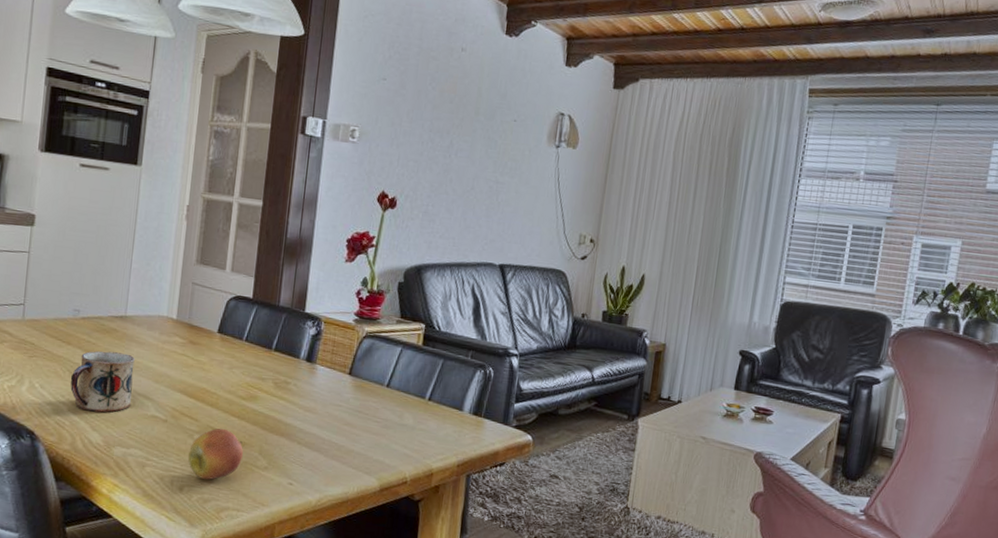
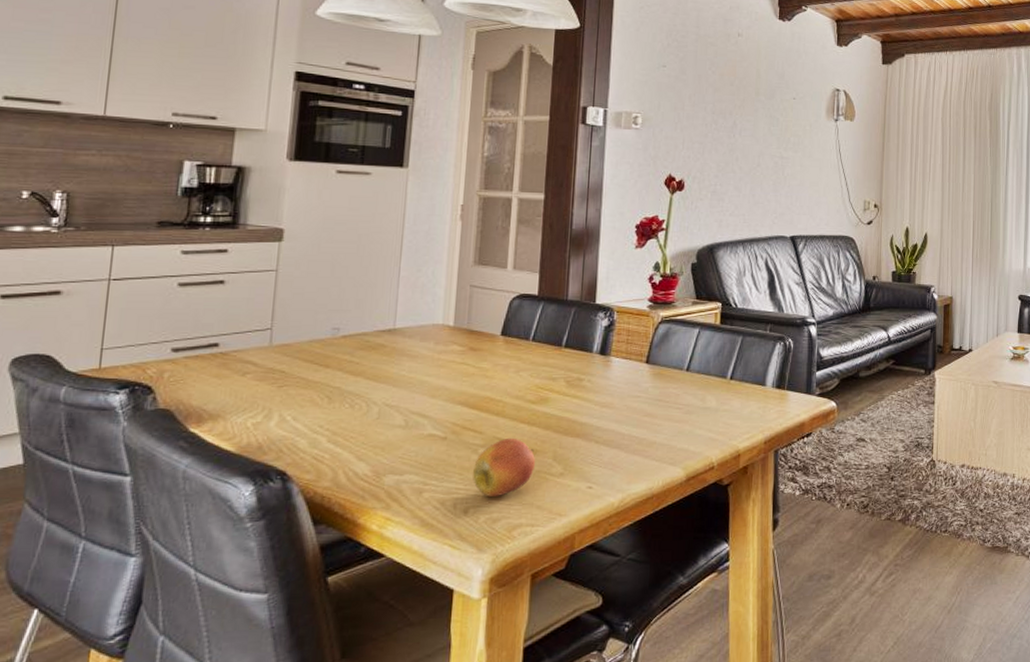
mug: present [70,351,135,413] -> none [330,370,407,440]

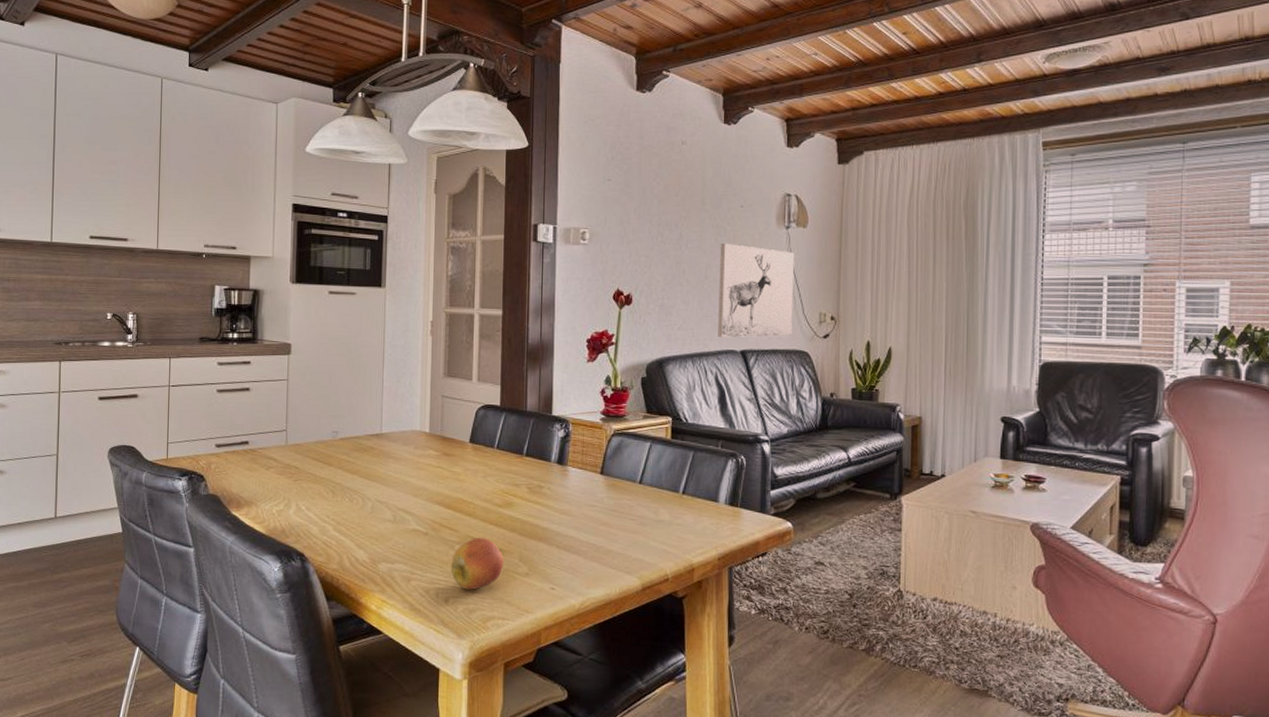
wall art: none [769,132,843,224] -> present [718,242,795,338]

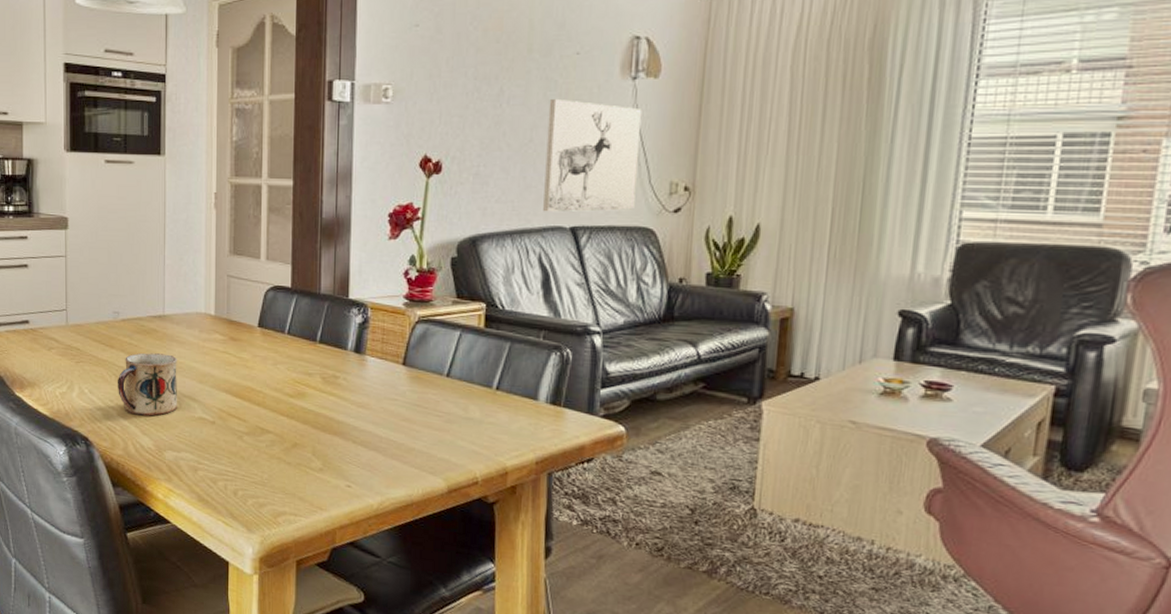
mug: none [334,469,393,530] -> present [117,352,177,416]
apple: present [451,537,504,590] -> none [240,428,296,483]

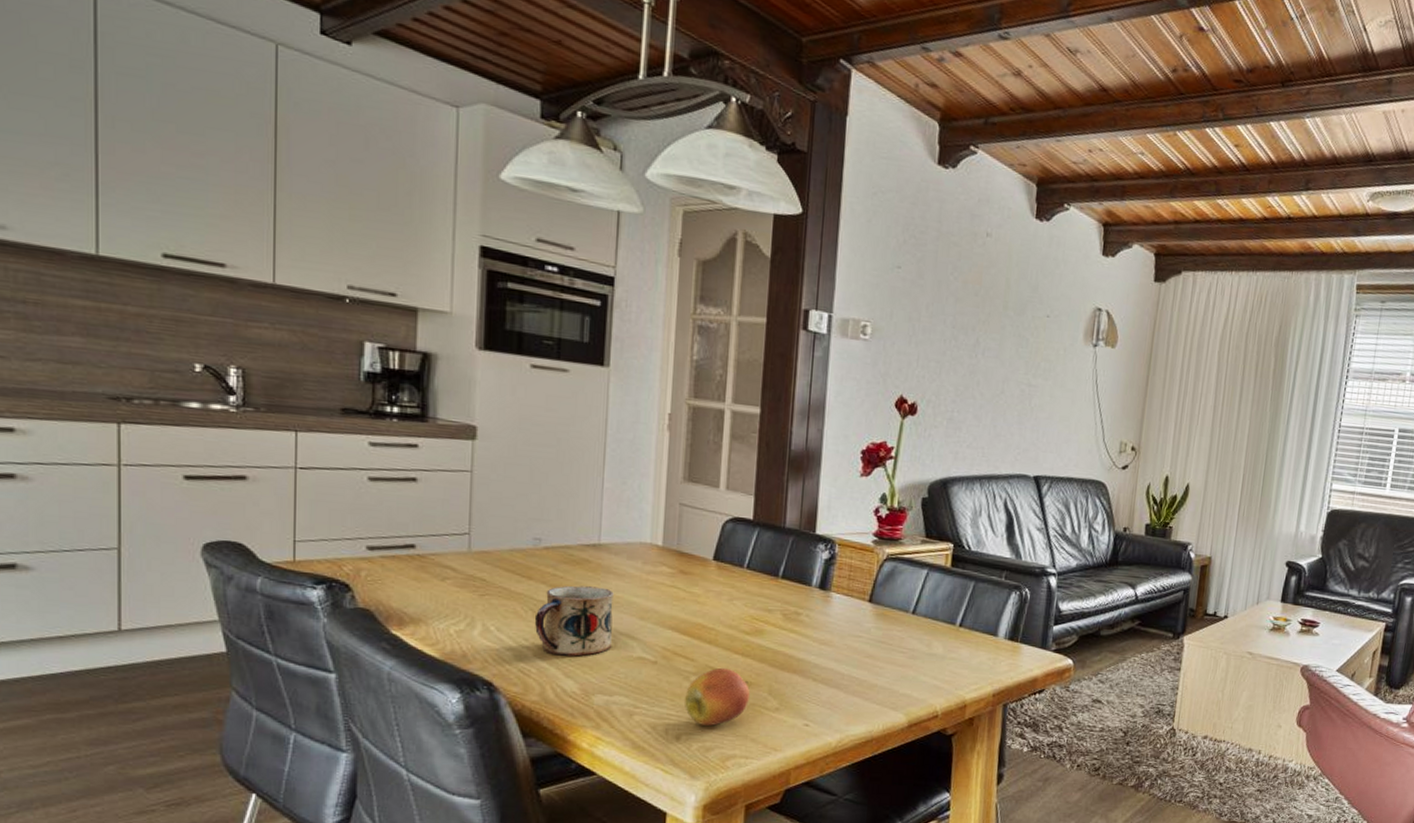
apple: none [240,428,296,483] -> present [685,667,751,726]
wall art: present [543,98,642,212] -> none [1010,355,1101,465]

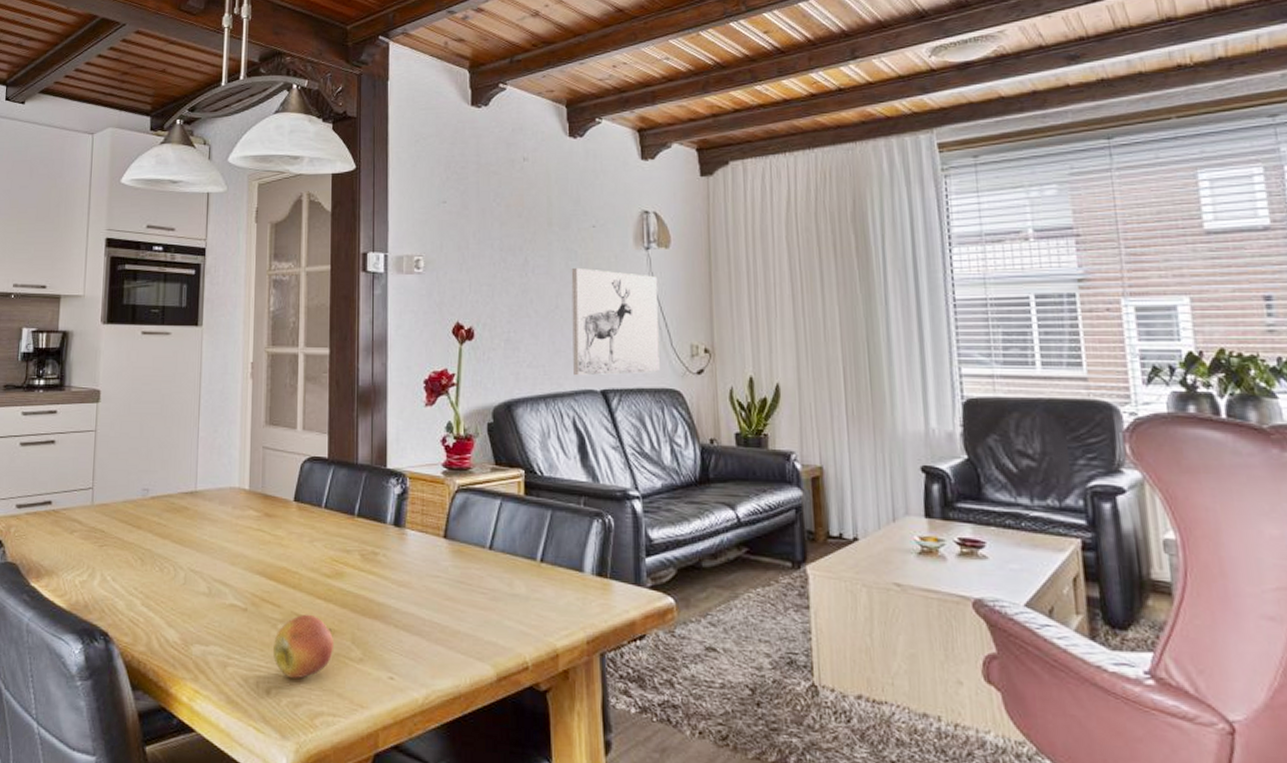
mug: present [534,585,614,657] -> none [142,533,208,605]
wall art: none [1010,355,1101,465] -> present [571,267,660,376]

